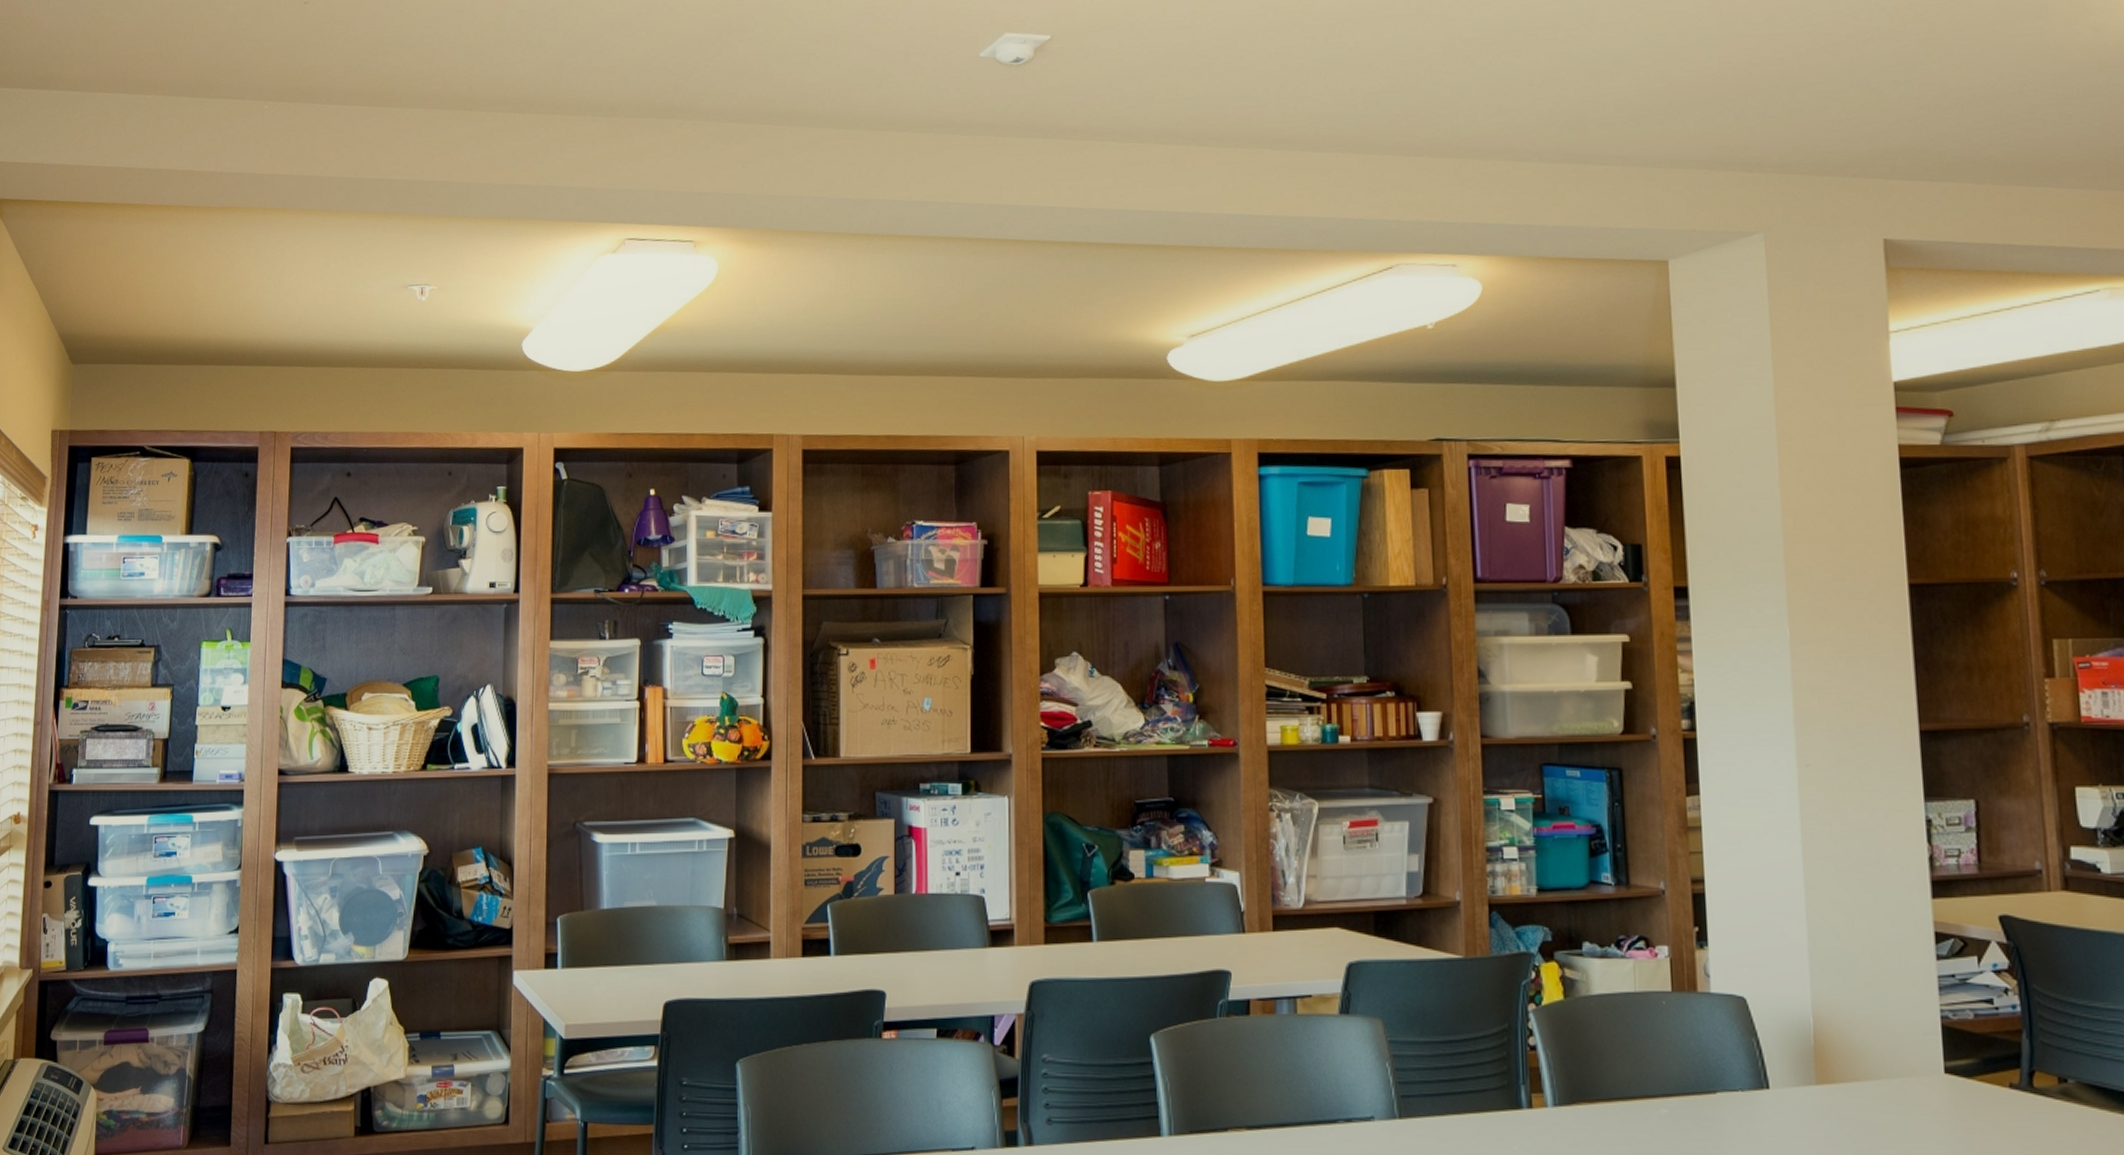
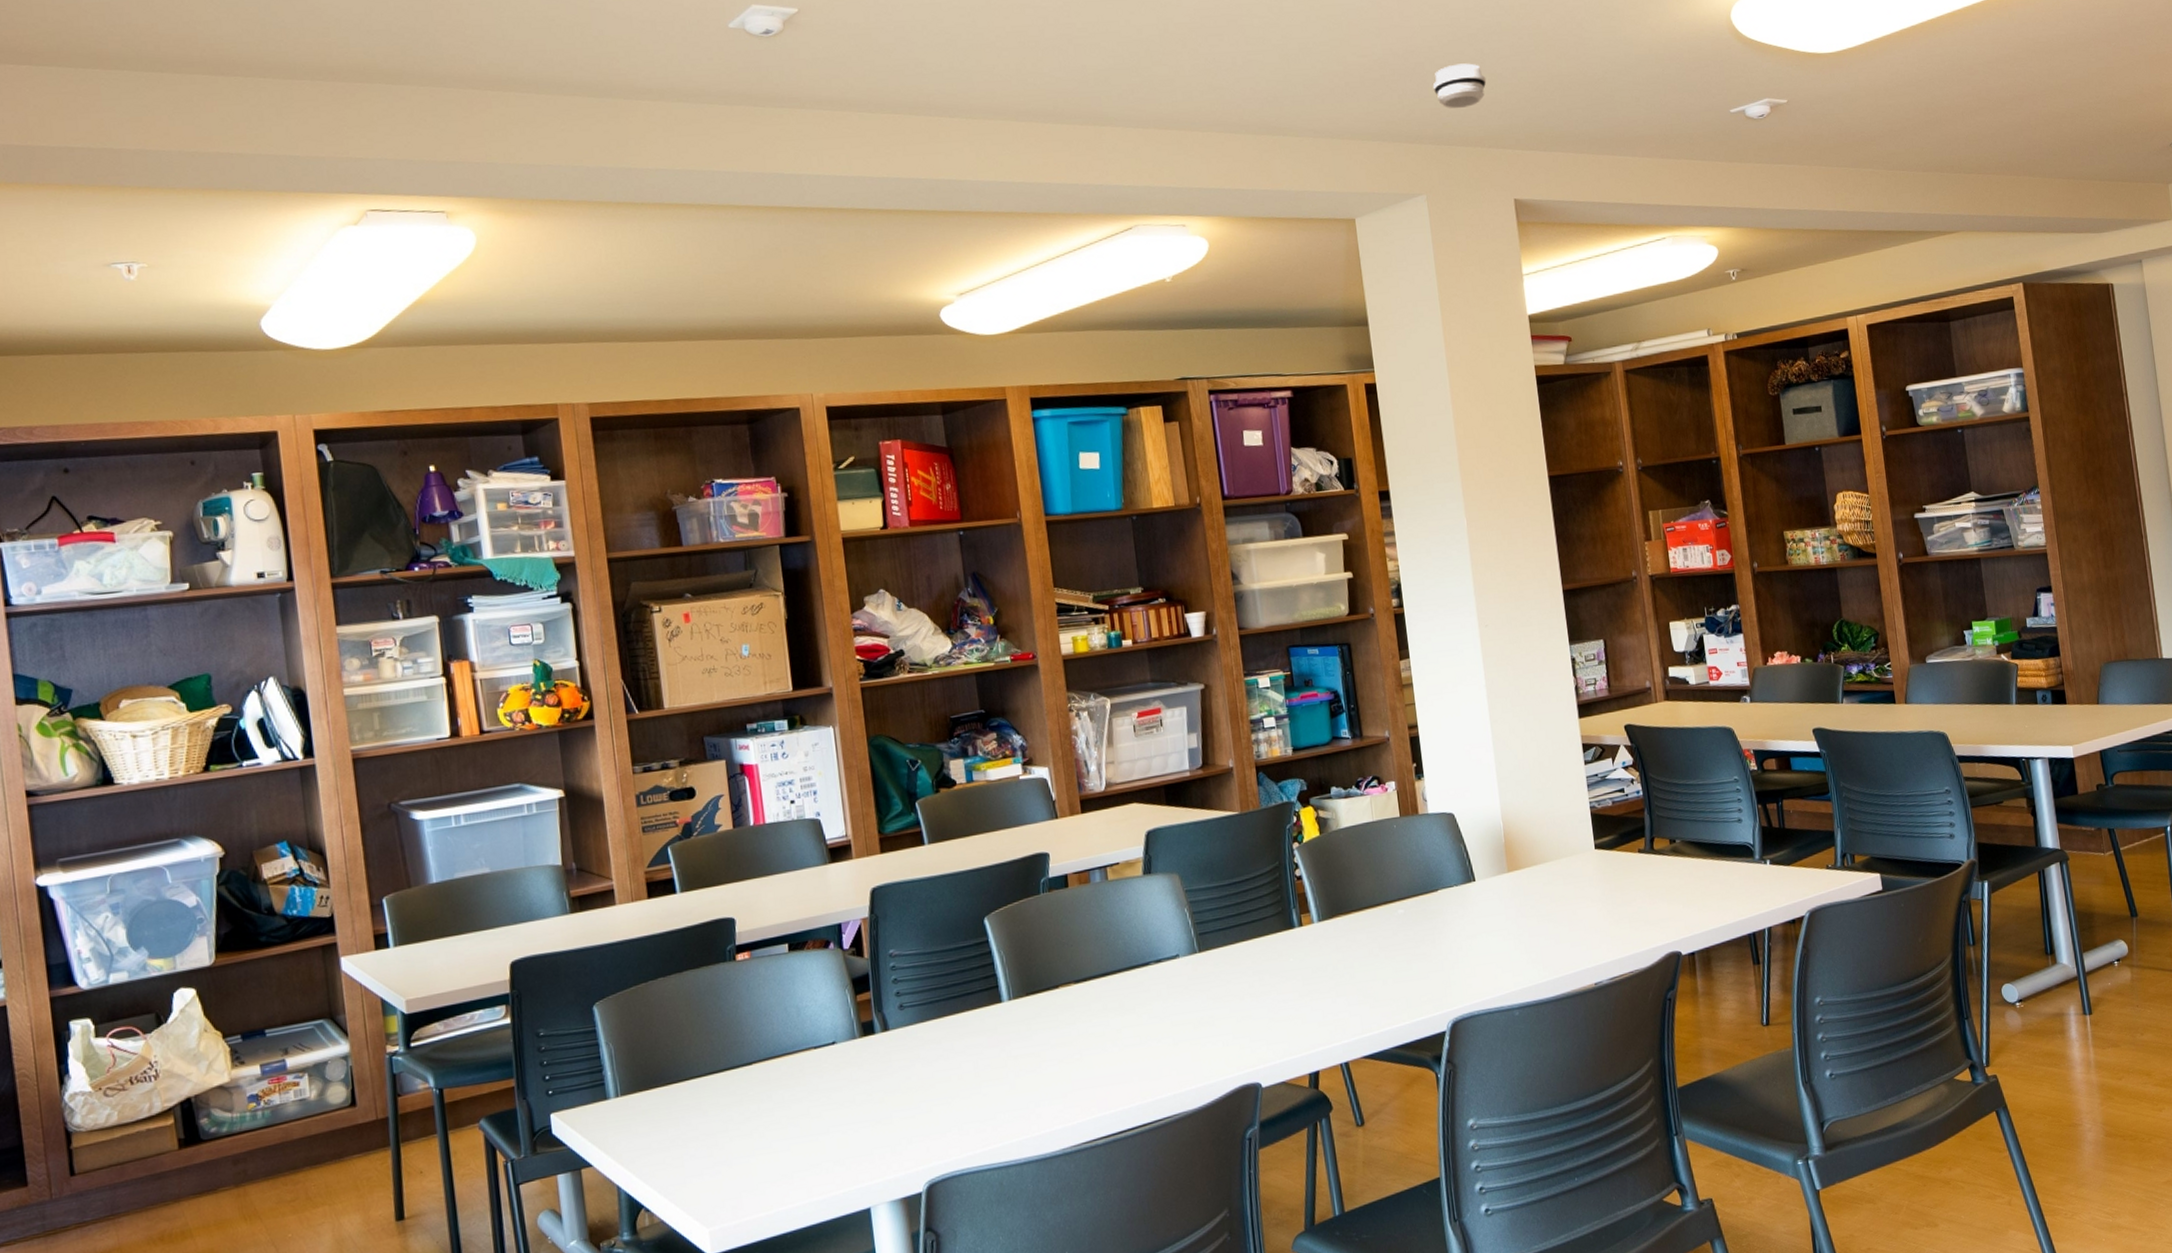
smoke detector: none [1782,76,1856,131] -> present [1432,63,1487,109]

